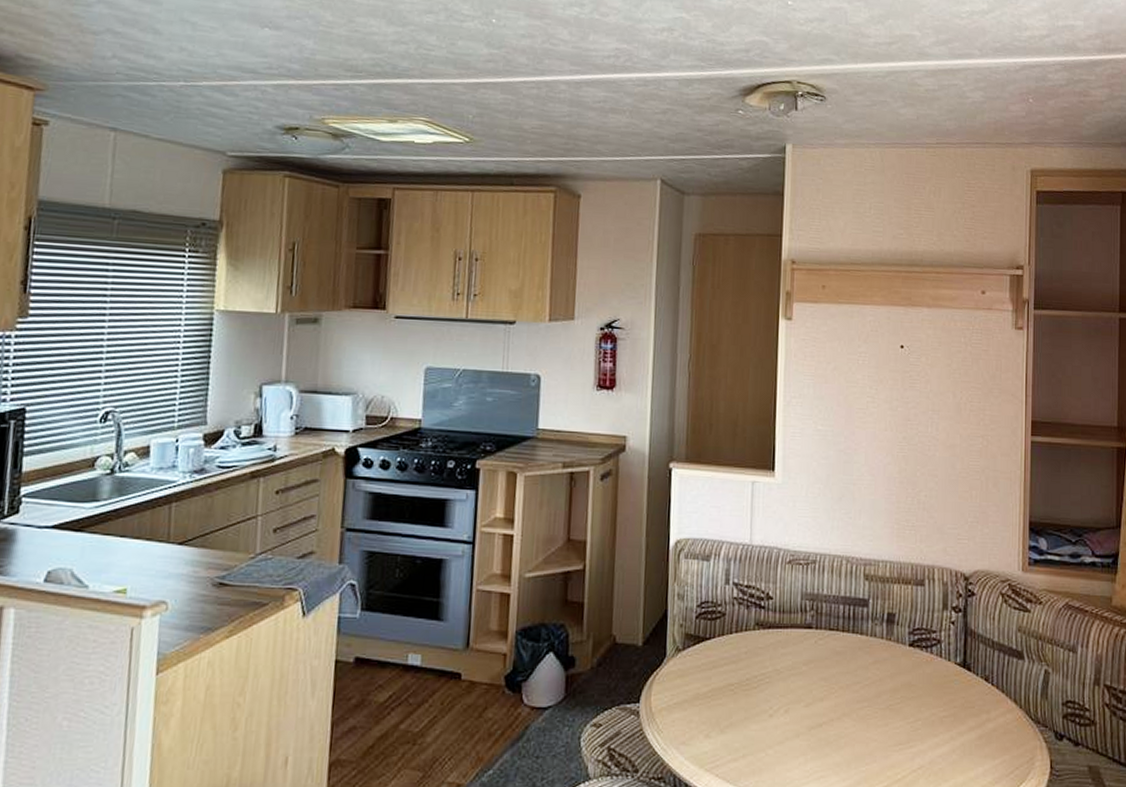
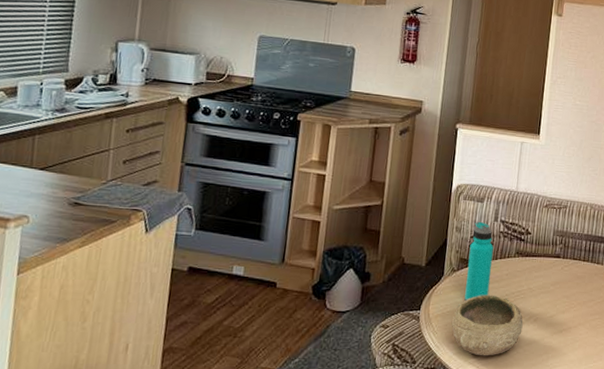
bowl: none [680,680,771,761] -> present [451,294,523,356]
water bottle: none [694,585,727,688] -> present [464,221,494,301]

